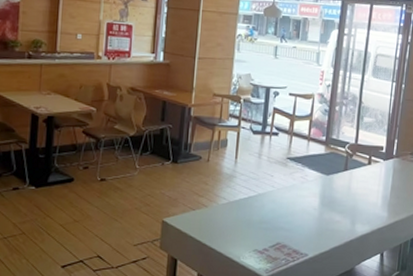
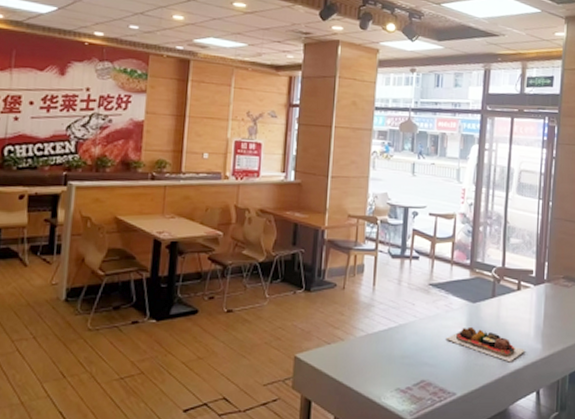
food tray: none [300,196,373,228] -> present [446,326,526,363]

